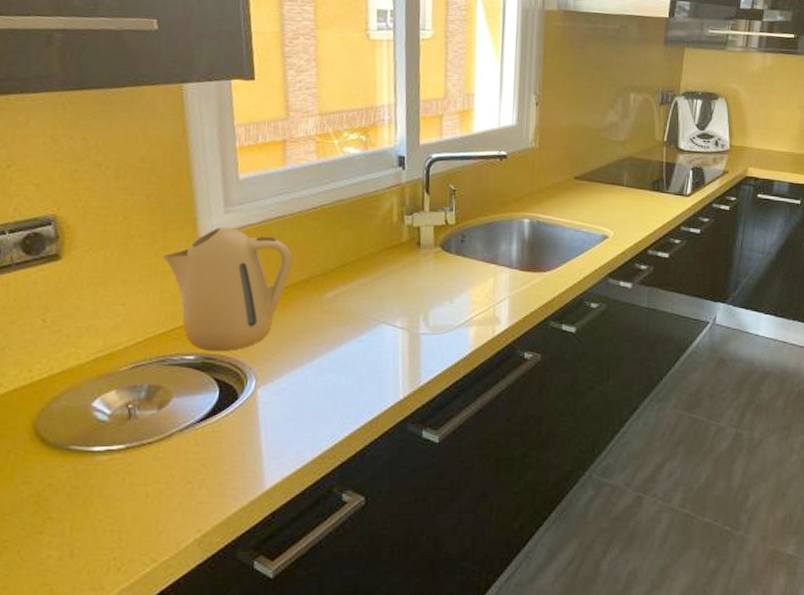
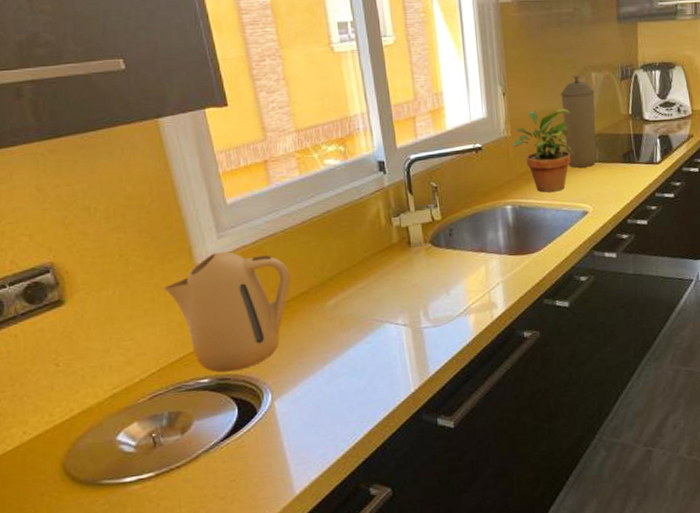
potted plant: none [539,125,603,211] -> present [512,108,573,193]
canister: none [594,93,631,190] -> present [561,75,597,168]

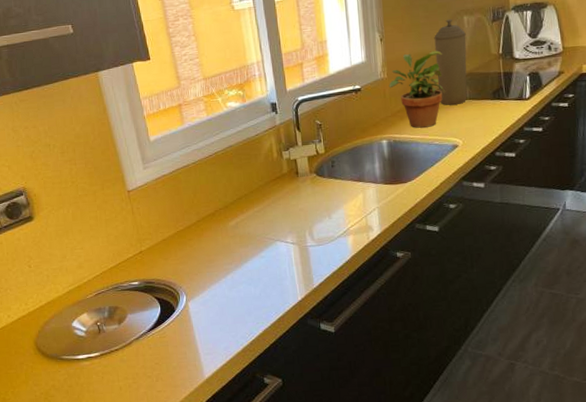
kettle: present [163,252,291,372] -> none [103,180,200,277]

